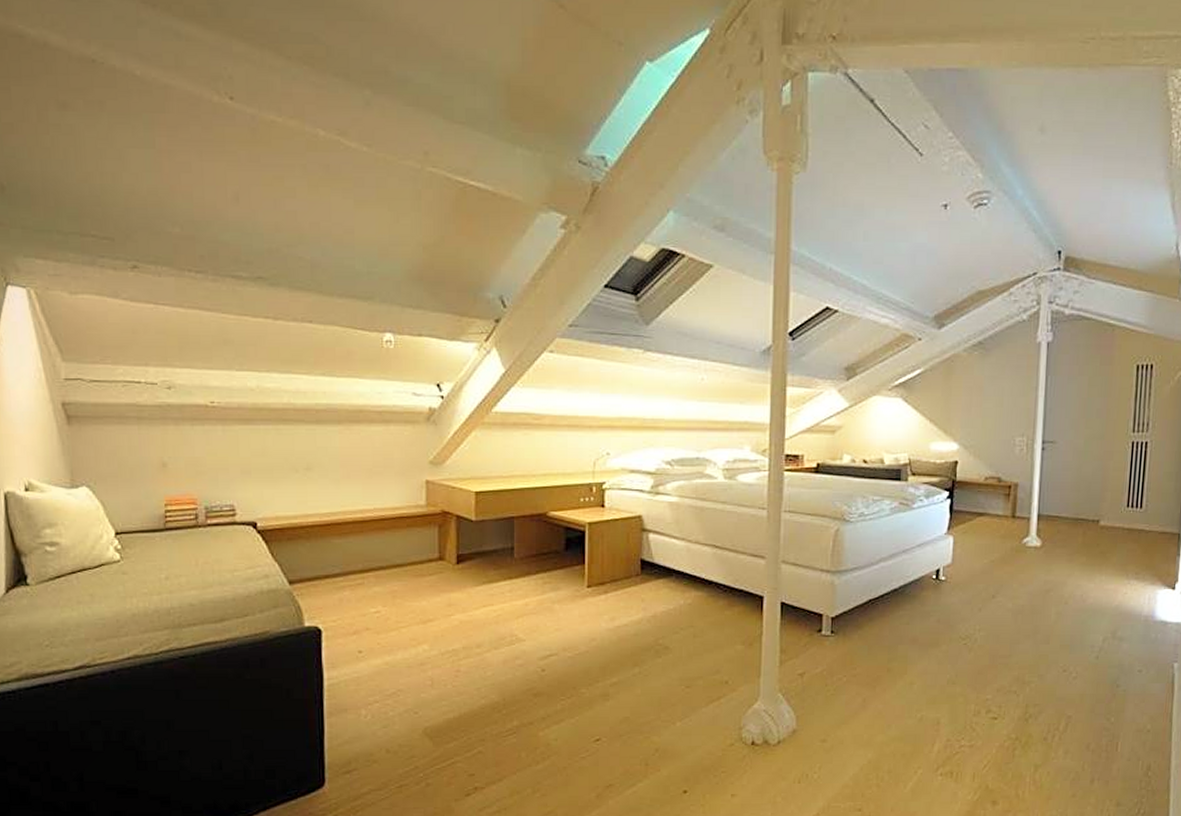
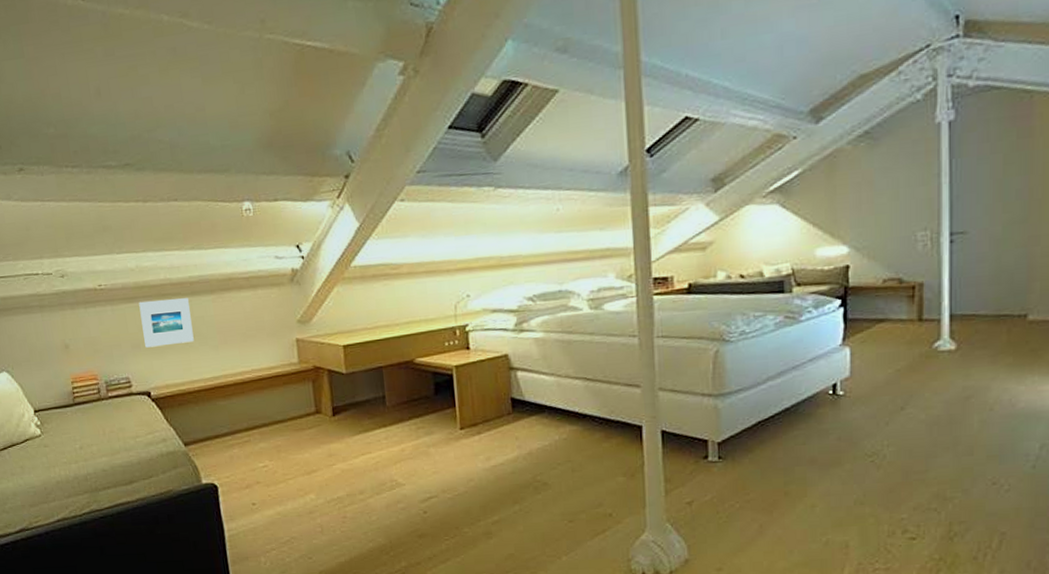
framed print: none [255,424,313,475] -> present [139,298,194,348]

